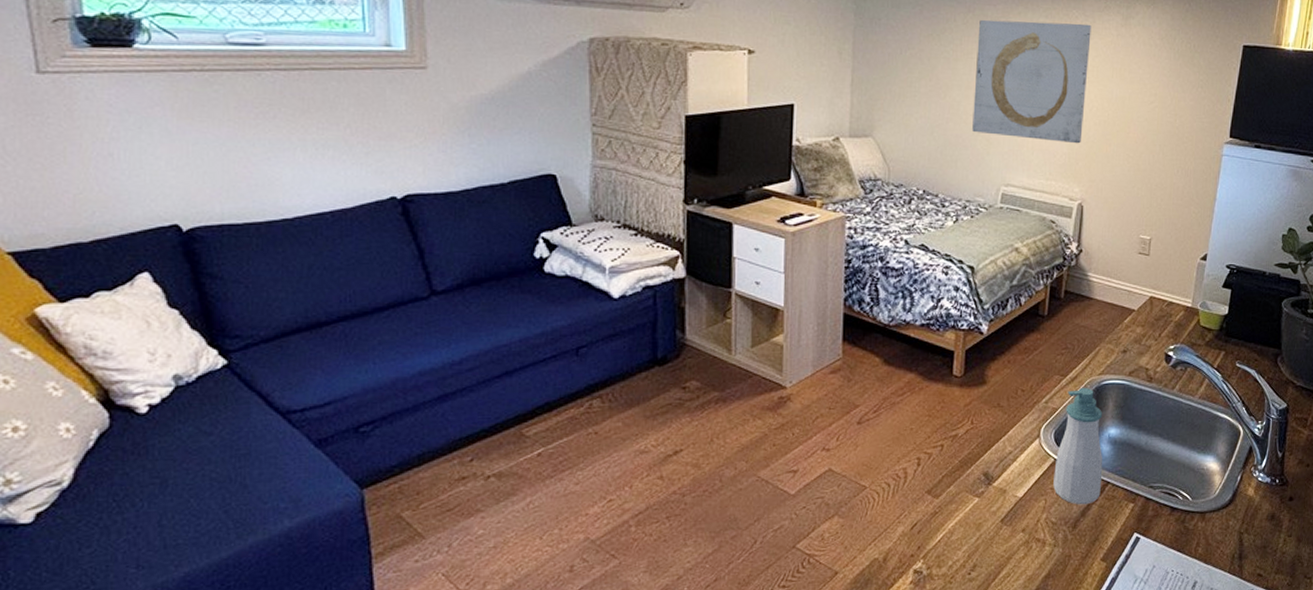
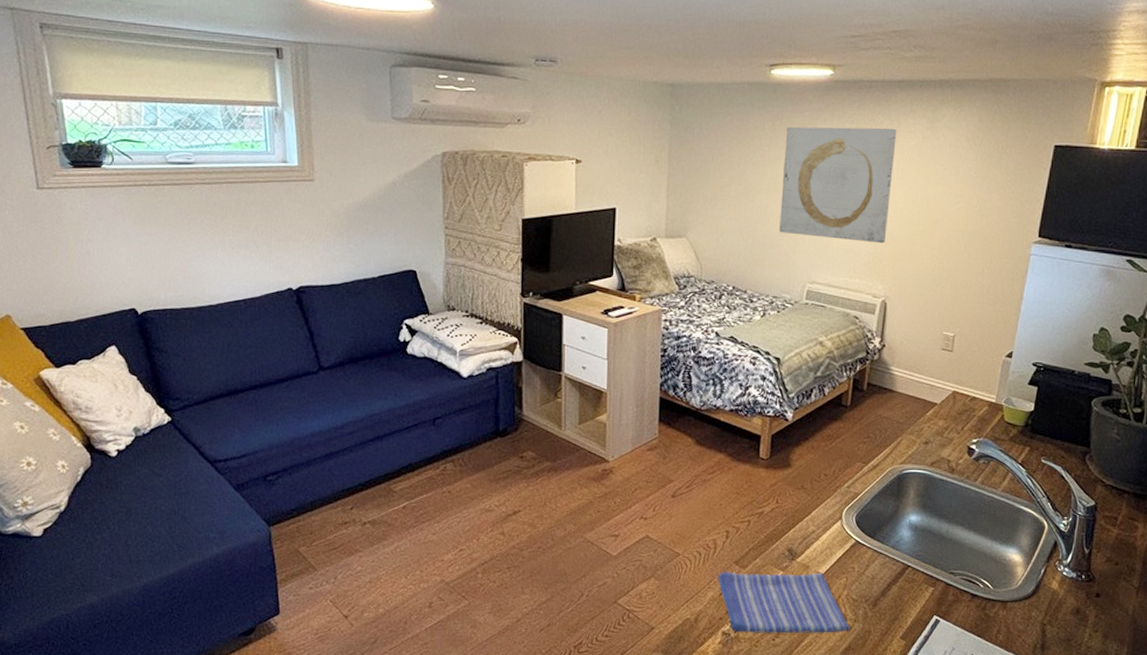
dish towel: none [908,497,1050,569] -> present [717,571,851,634]
soap bottle: present [1053,387,1103,505] -> none [854,474,904,585]

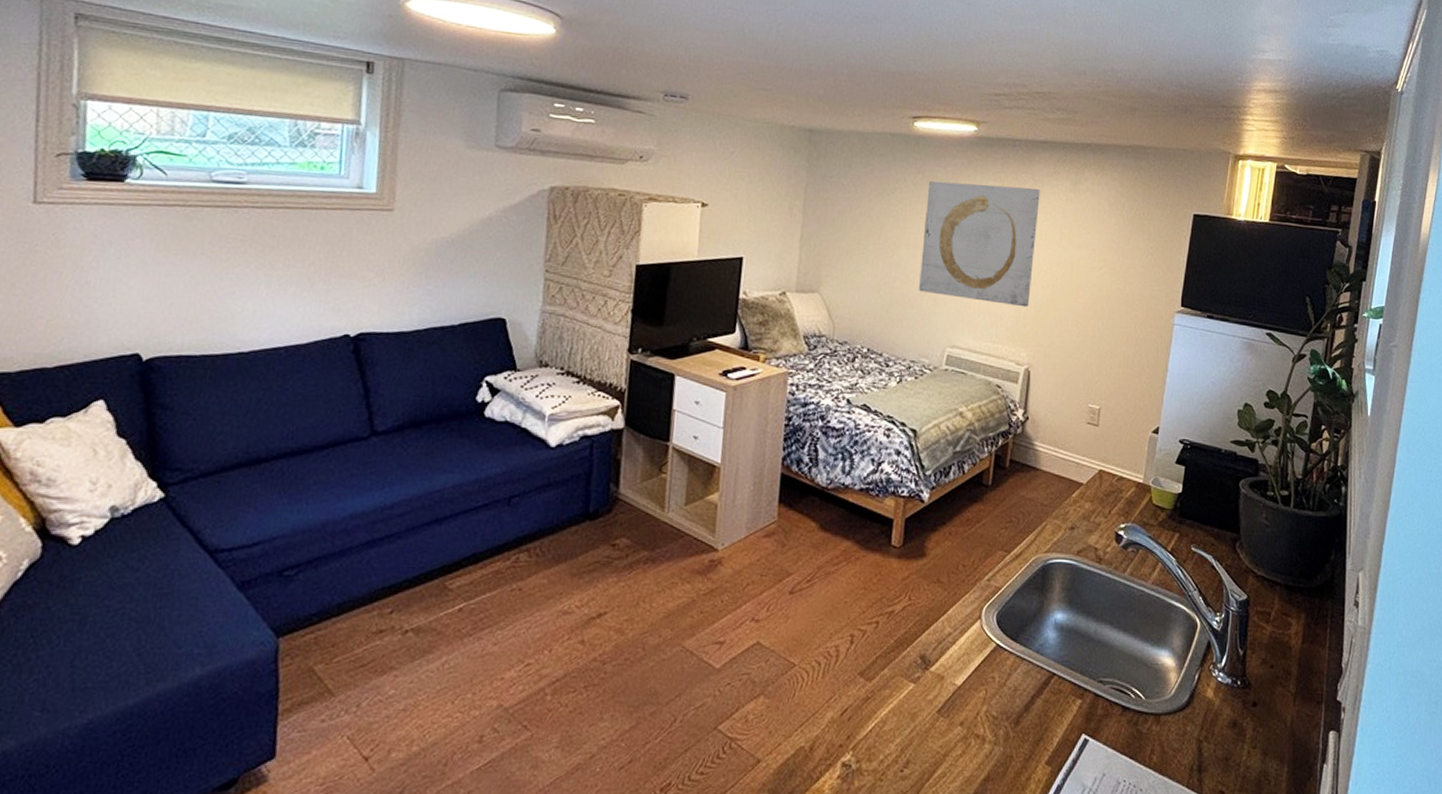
dish towel: present [717,571,851,634] -> none [838,685,990,763]

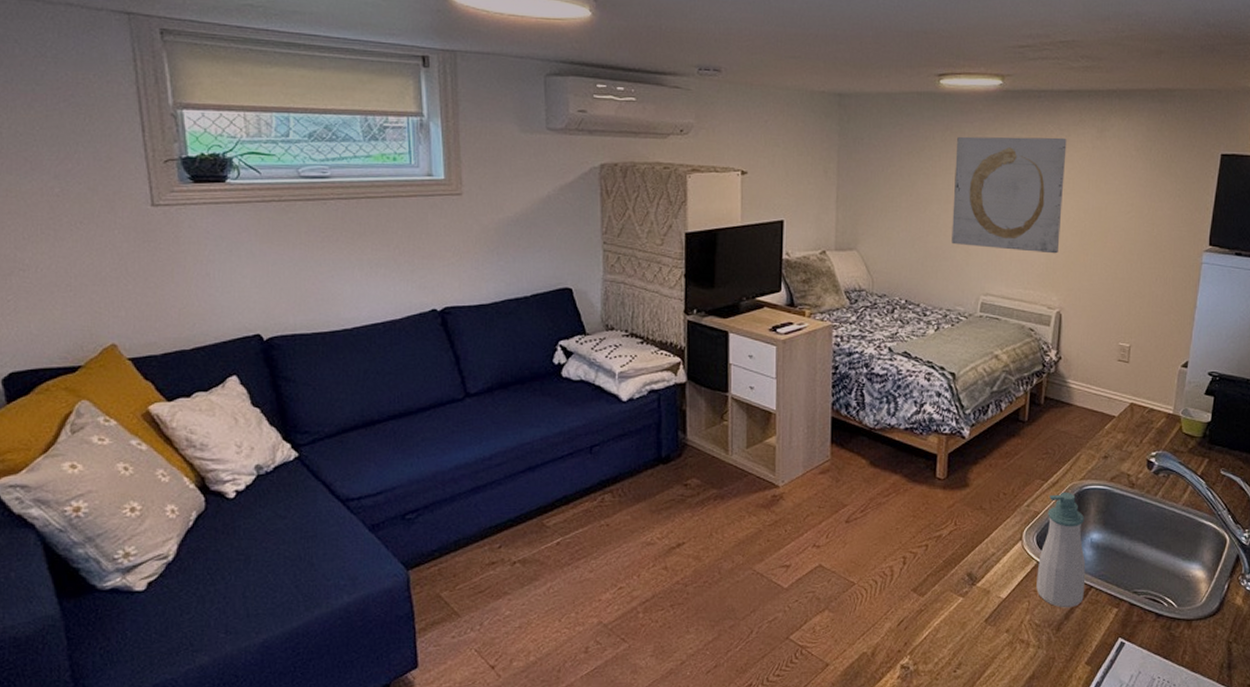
soap bottle: none [995,565,1049,698] -> present [1036,491,1086,608]

